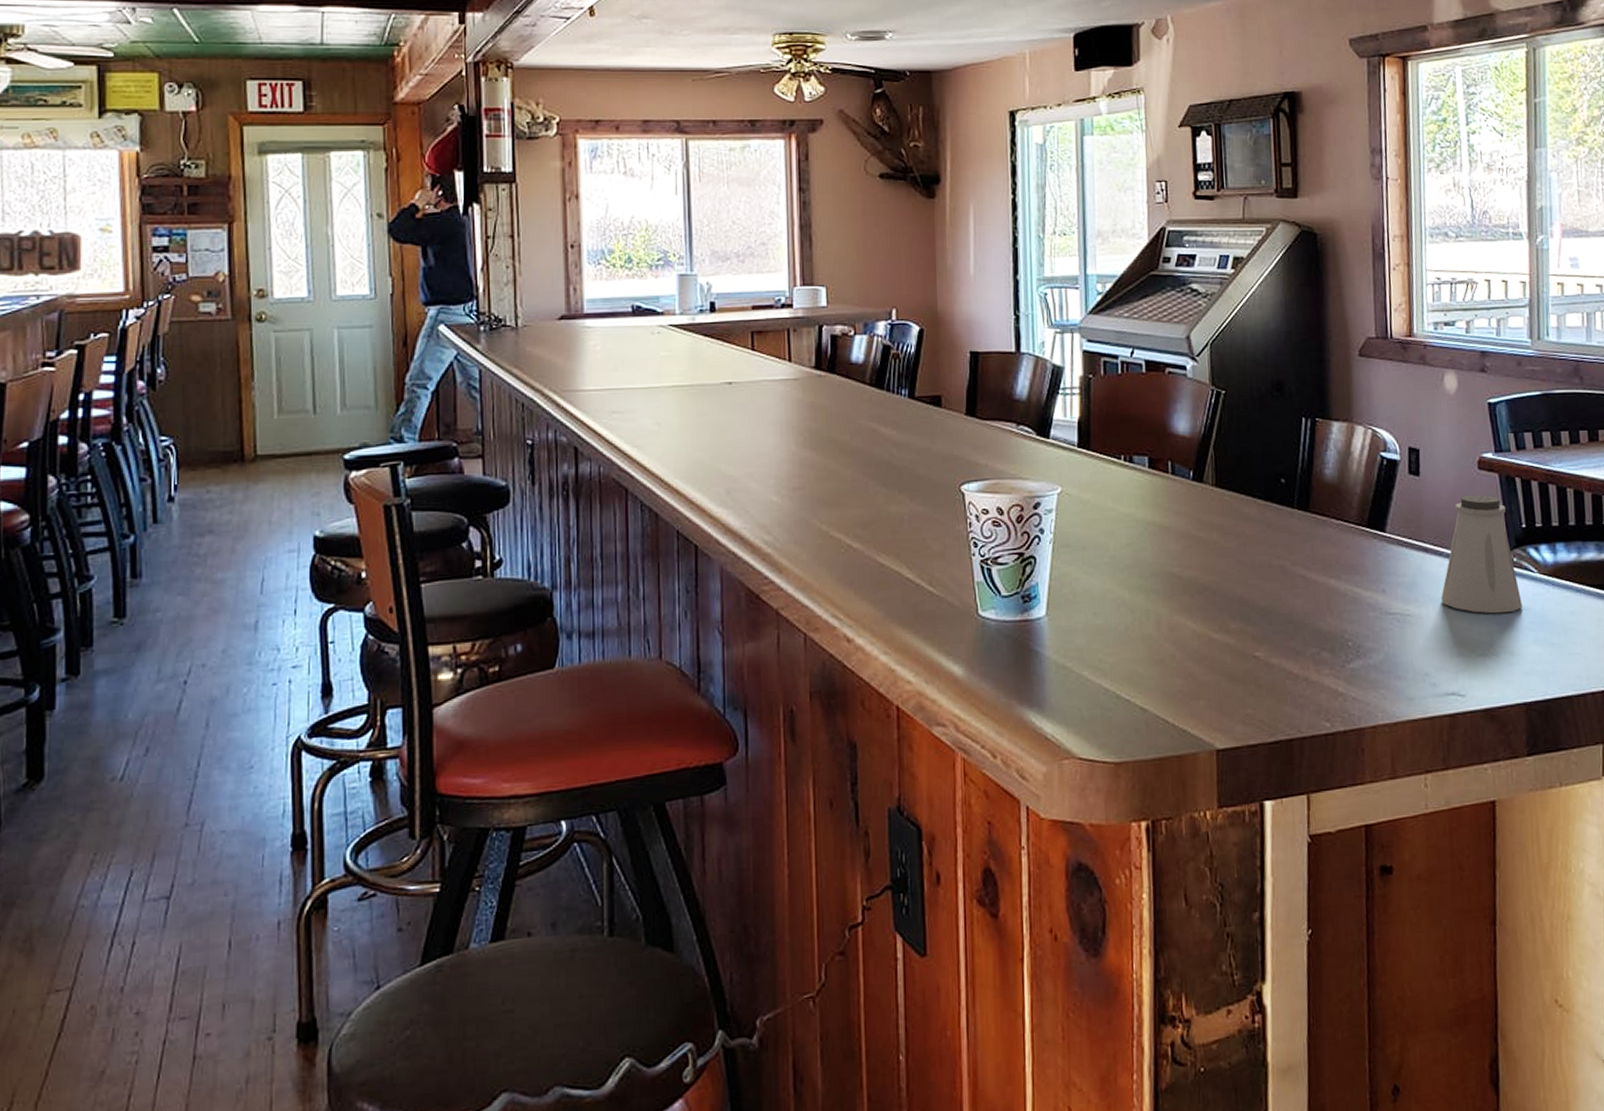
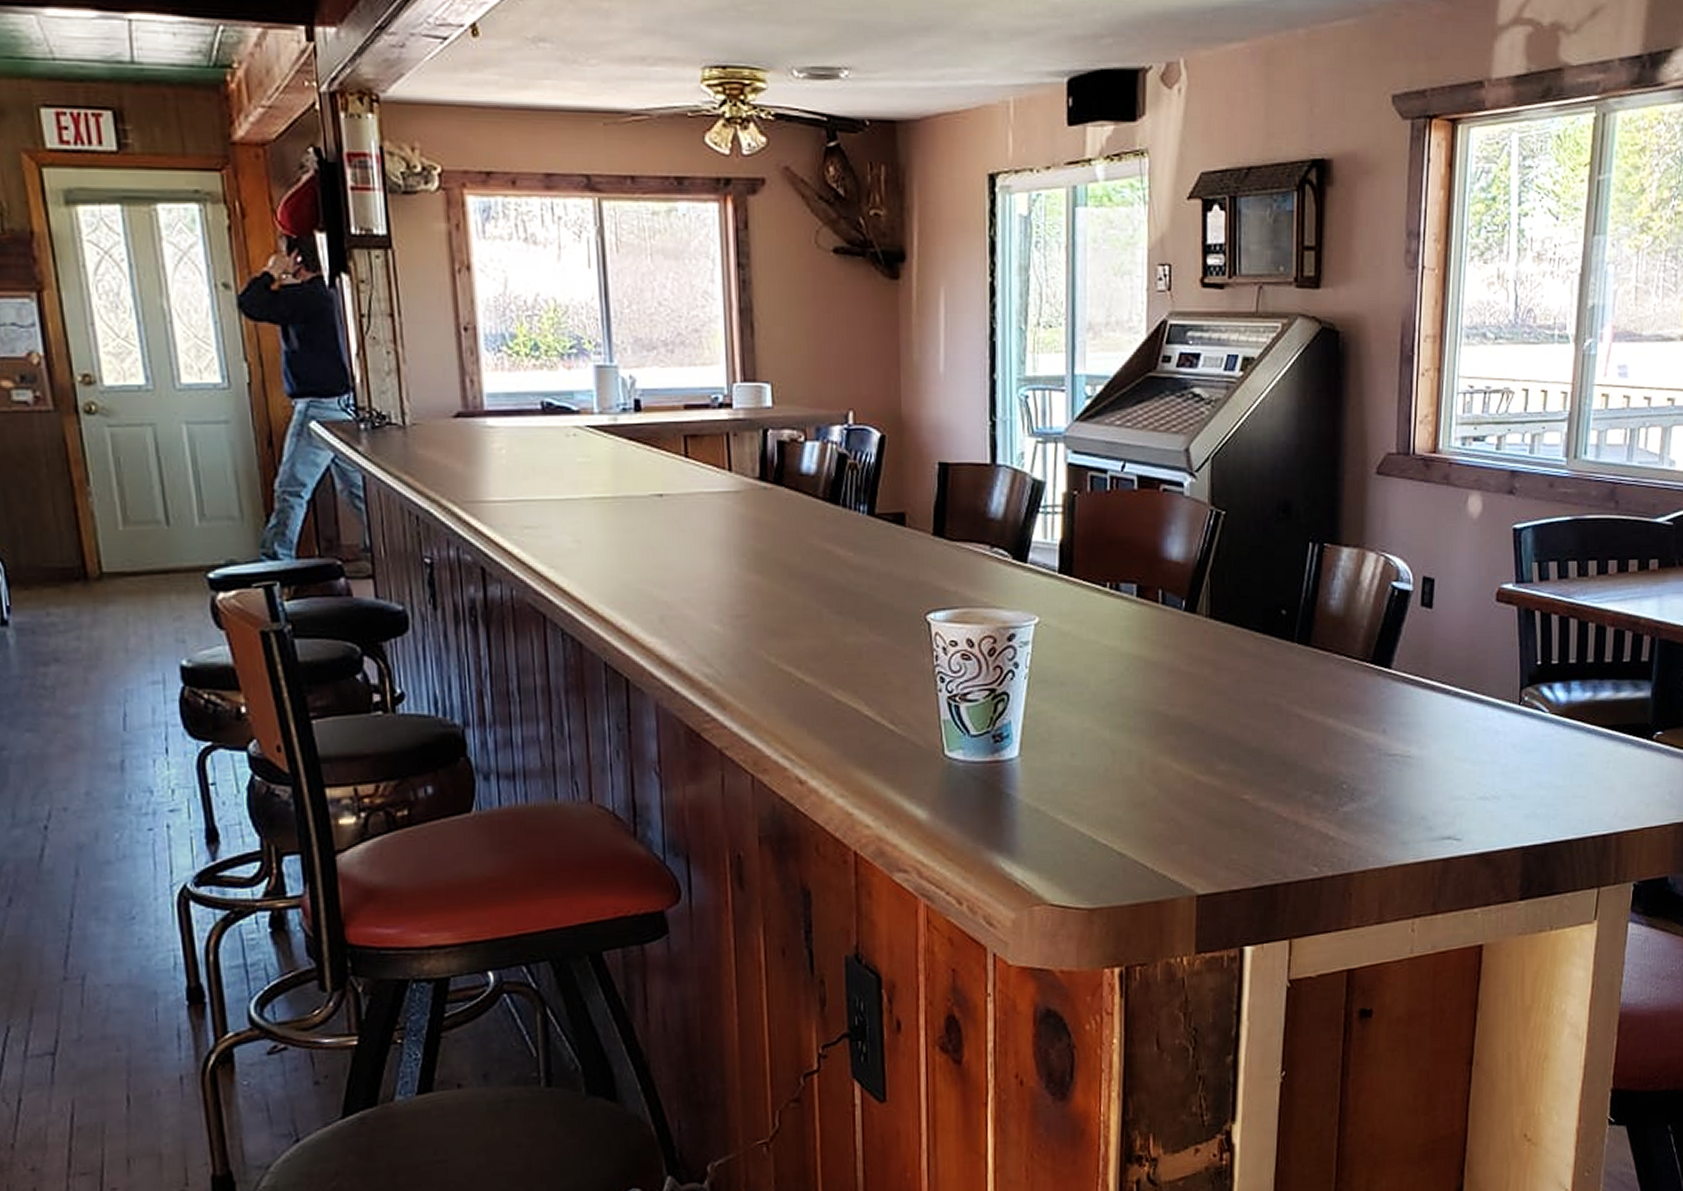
saltshaker: present [1441,494,1523,614] -> none [1445,628,1530,756]

